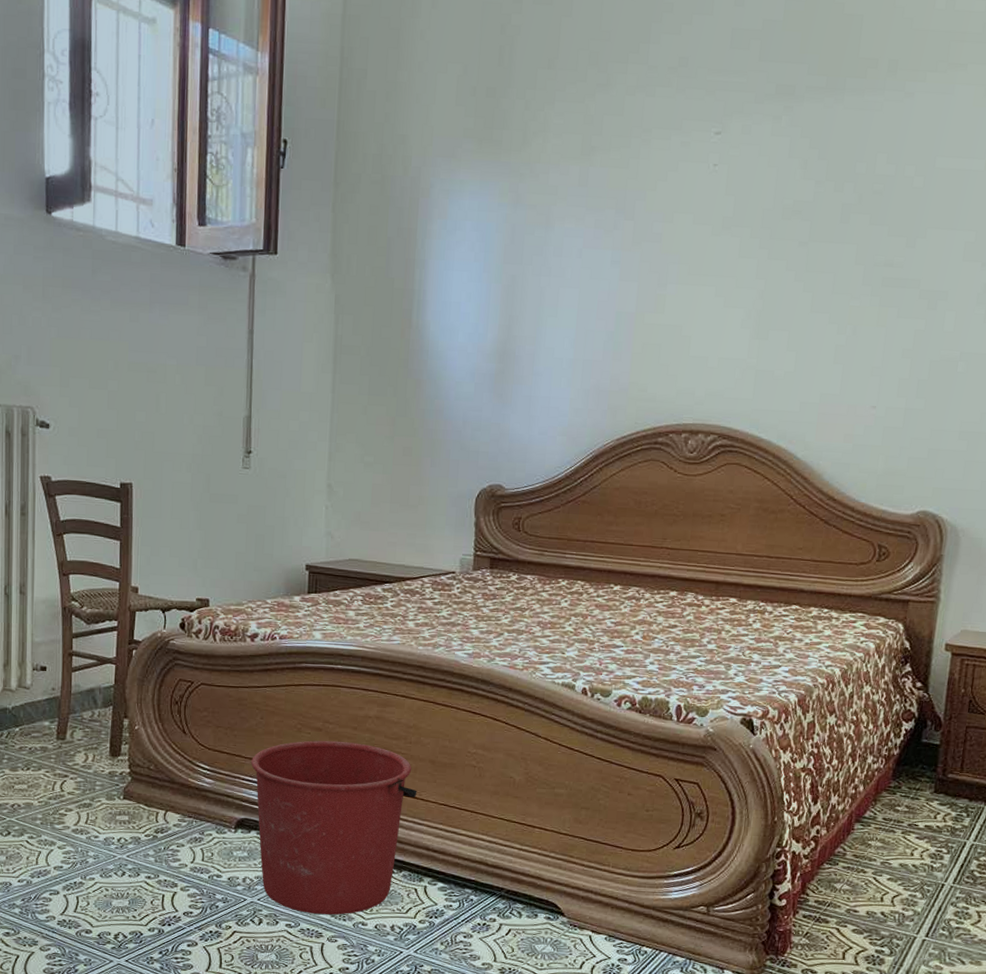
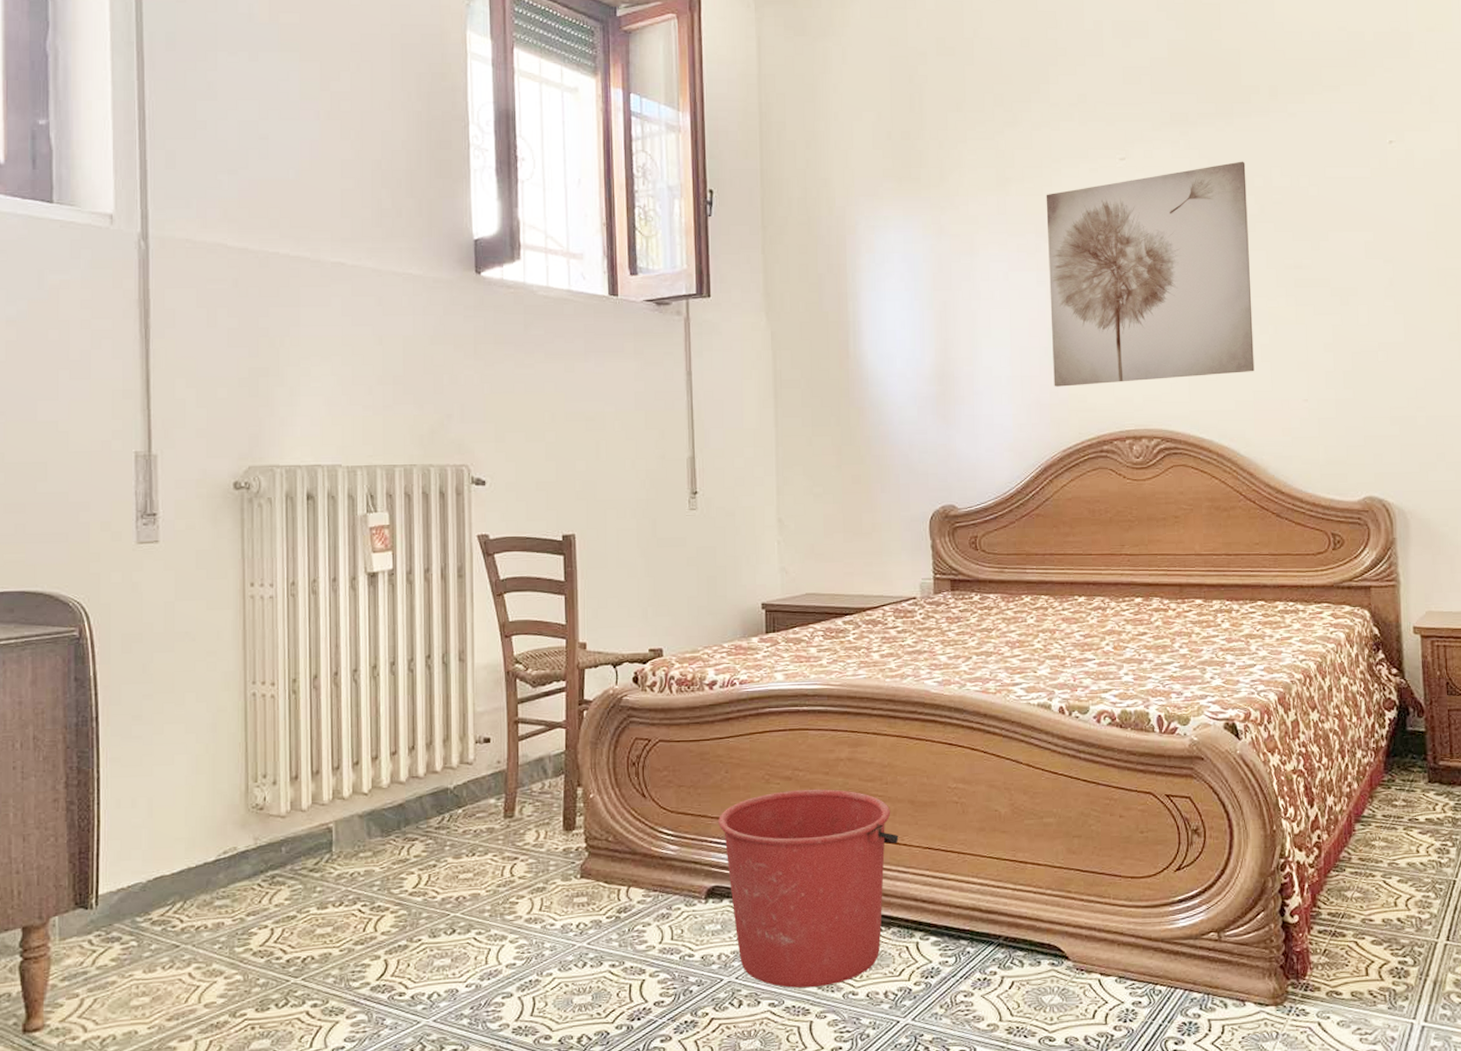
wall art: none [615,143,850,374] -> present [1046,161,1255,387]

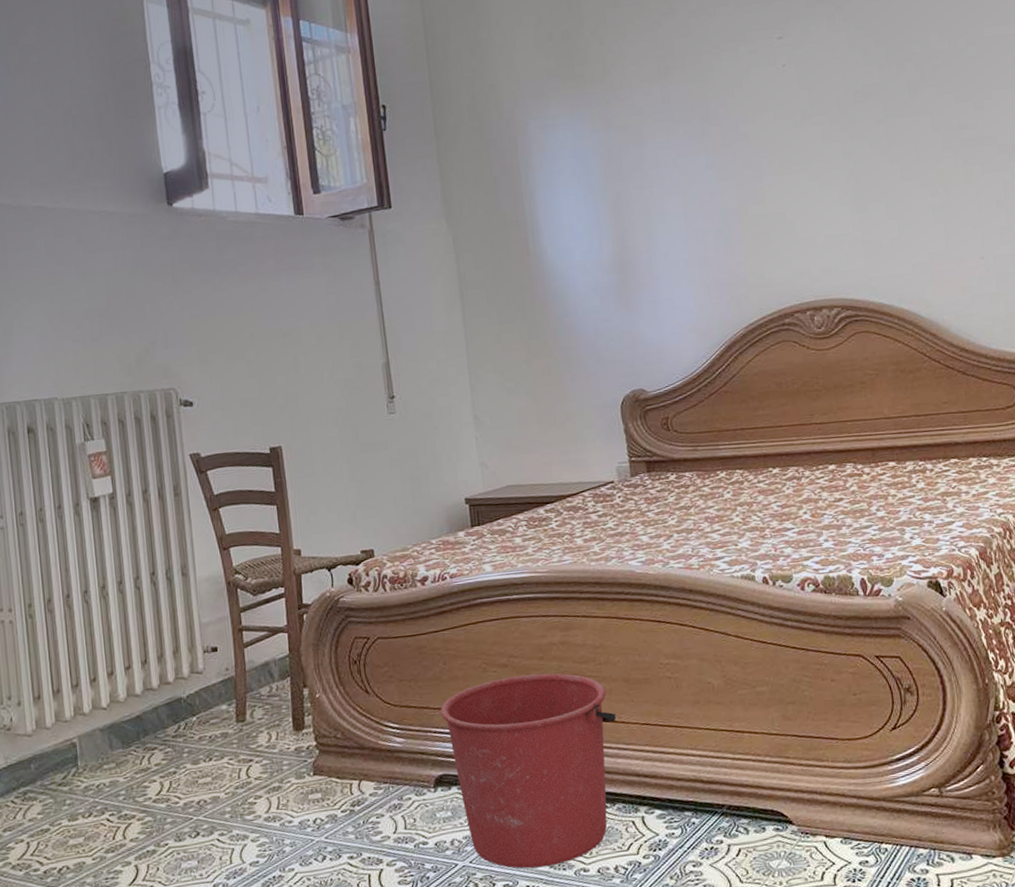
wall art: present [1046,161,1255,387] -> none [707,29,929,266]

